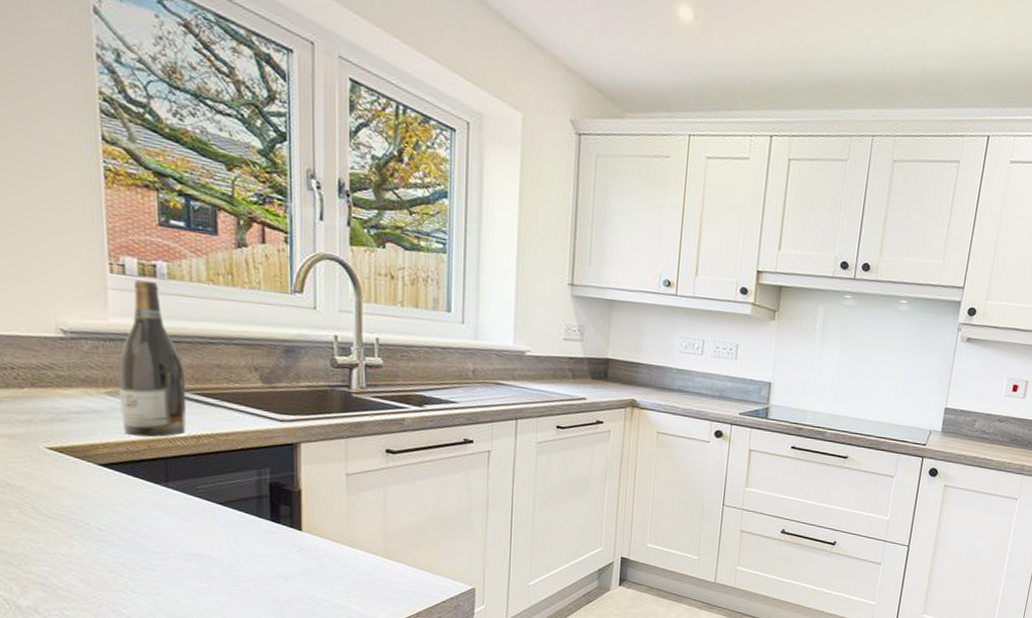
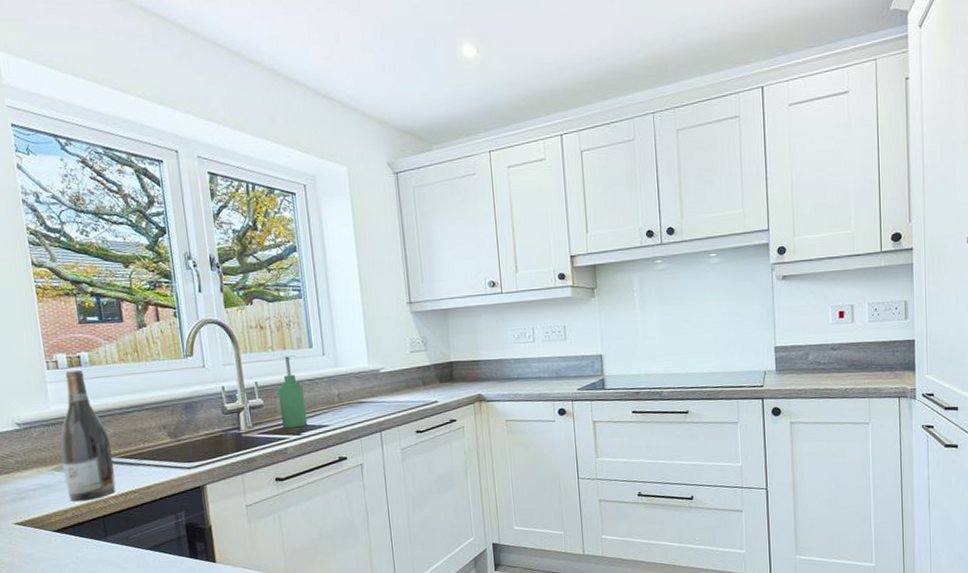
soap dispenser: none [403,315,434,399] -> present [278,355,308,429]

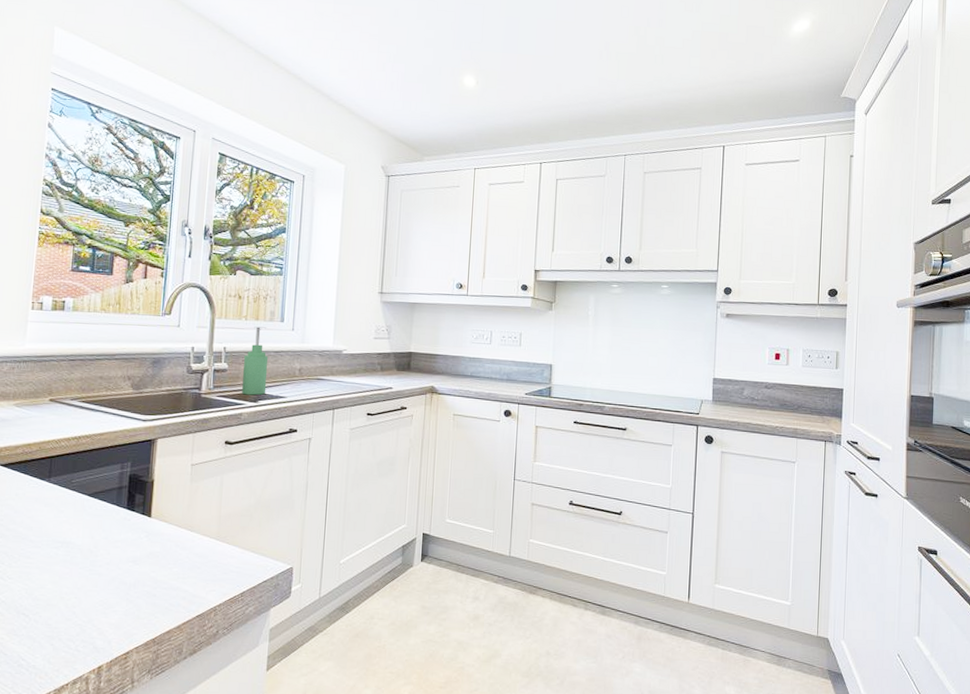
wine bottle: present [59,370,117,503] -> none [22,314,75,440]

